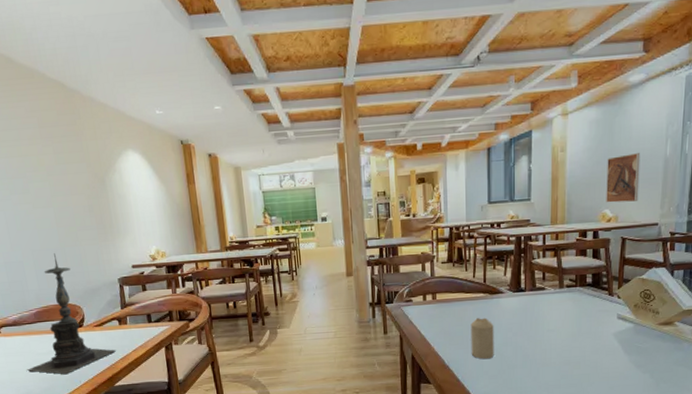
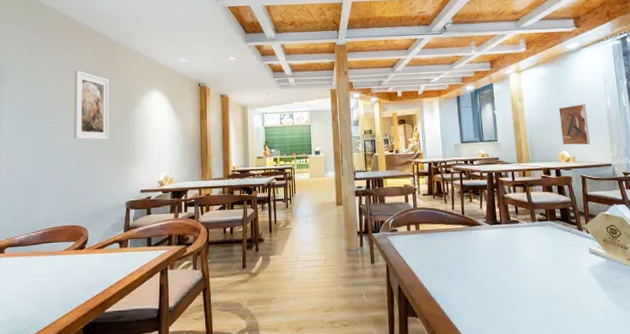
candle holder: present [27,253,117,375] -> none [21,177,113,299]
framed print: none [32,128,87,212] -> present [73,70,110,141]
candle: present [470,317,494,360] -> none [453,249,478,292]

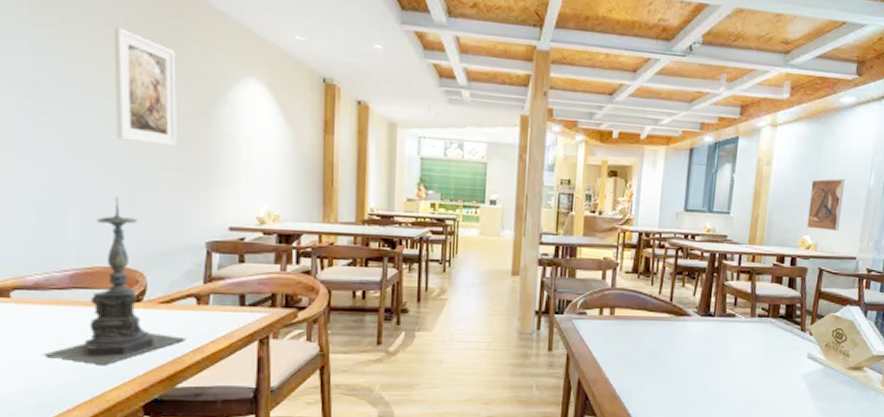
candle holder: none [21,177,113,299] -> present [43,197,187,366]

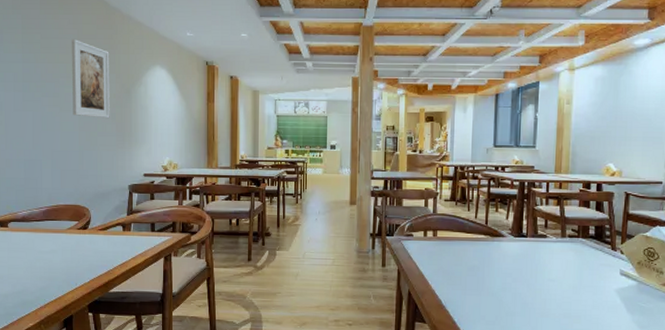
candle holder: present [43,197,187,366] -> none [27,155,117,276]
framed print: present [807,178,845,232] -> none [610,112,645,159]

